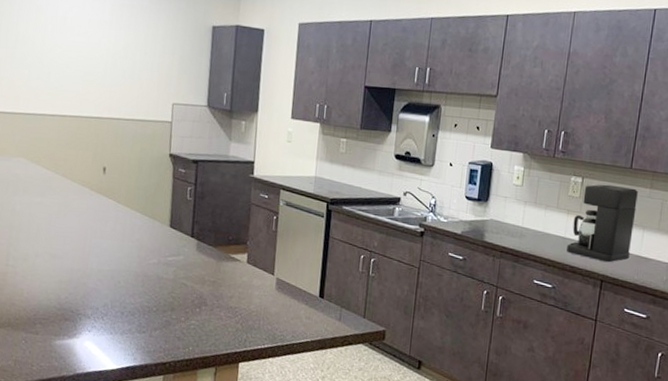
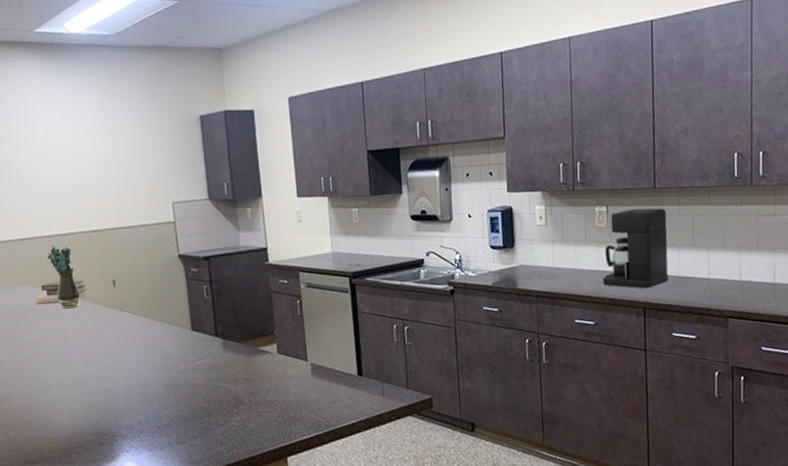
books: none [27,158,78,180] -> present [35,280,87,303]
vase: none [45,124,70,187] -> present [47,245,80,309]

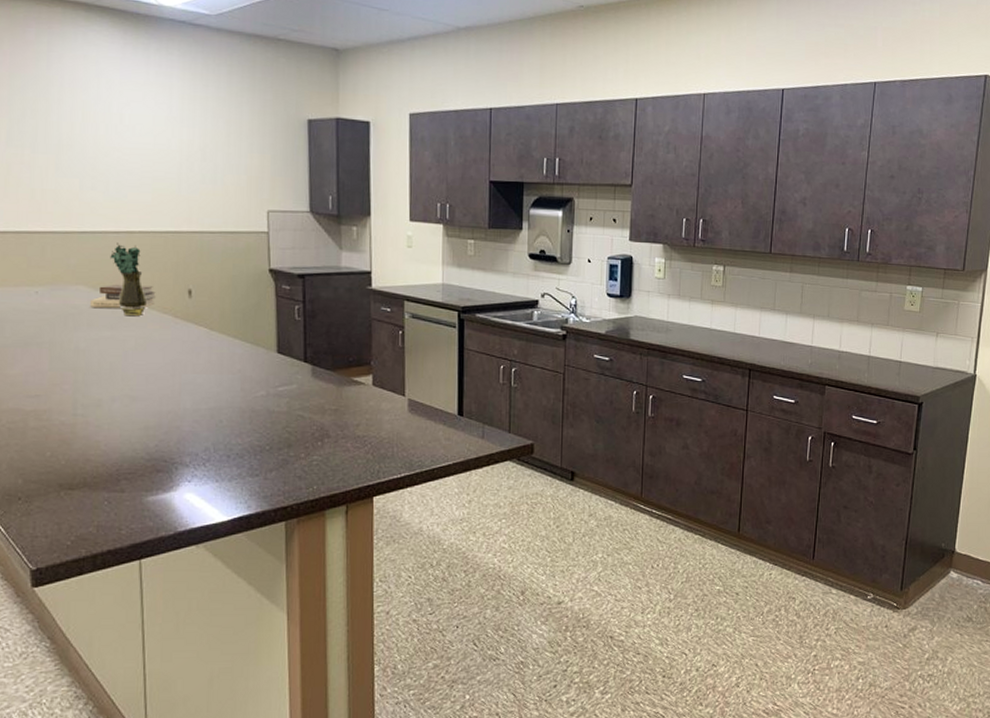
coffee maker: present [603,208,669,289] -> none [714,271,779,351]

